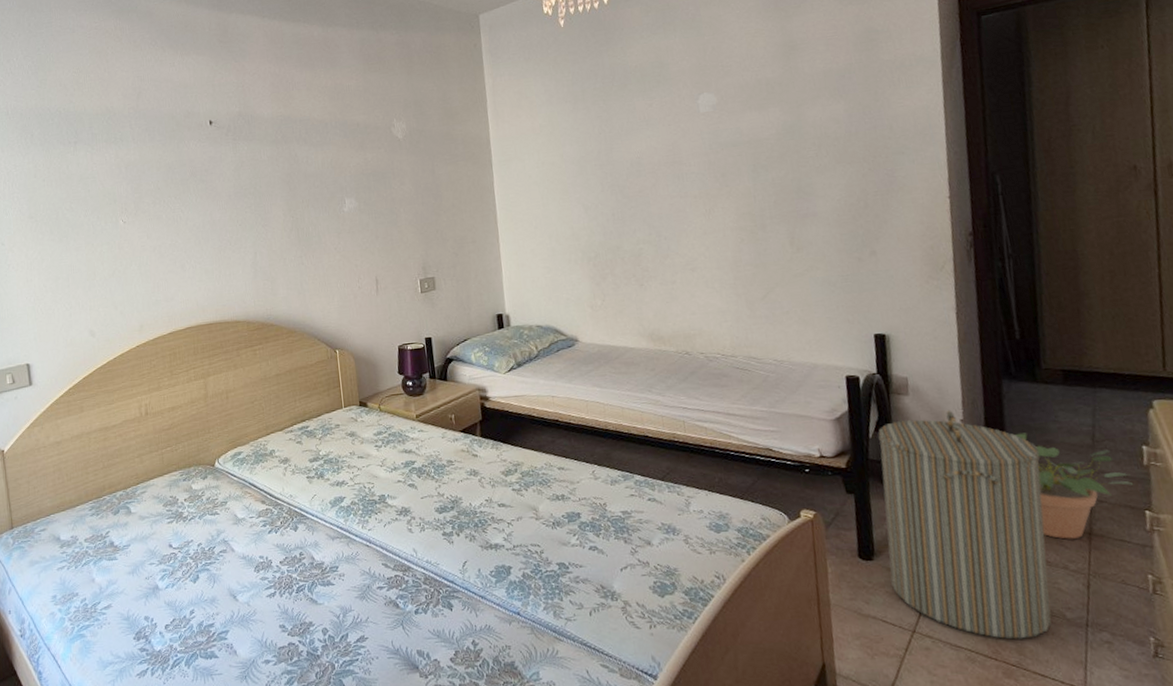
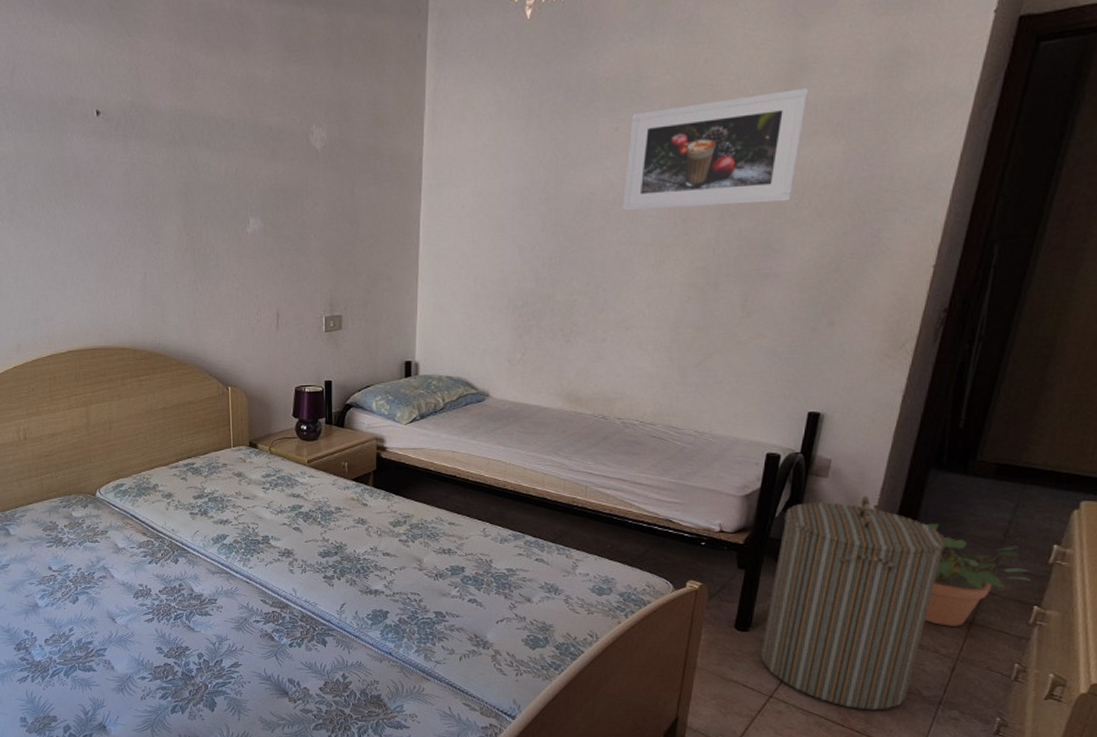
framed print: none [661,62,811,171] -> present [622,87,808,212]

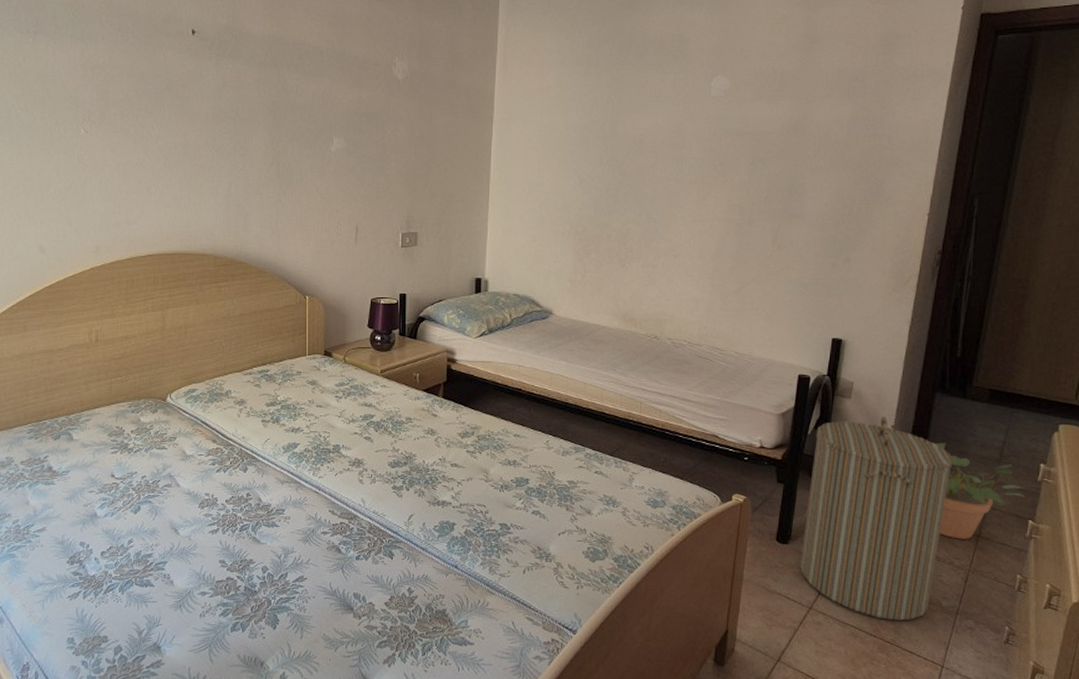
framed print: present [622,87,808,212] -> none [669,57,820,153]

